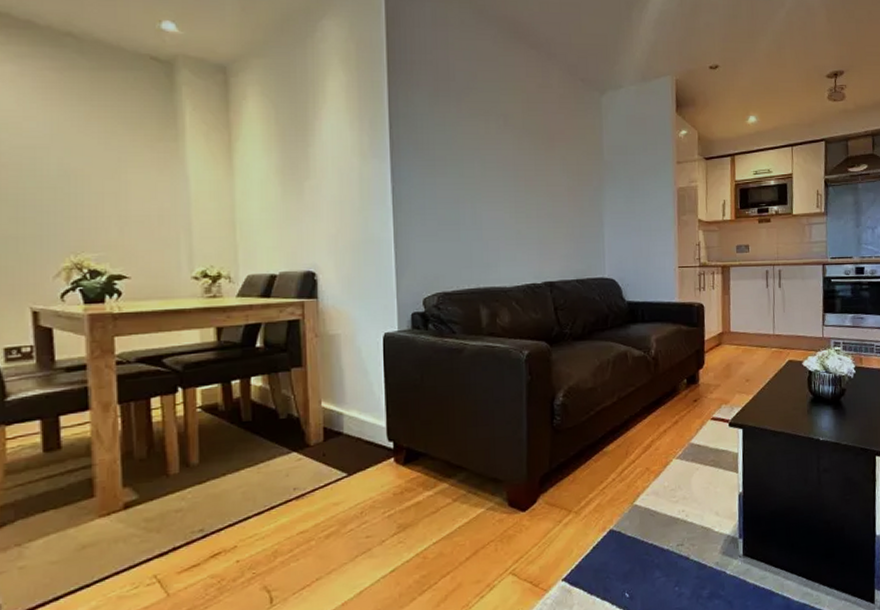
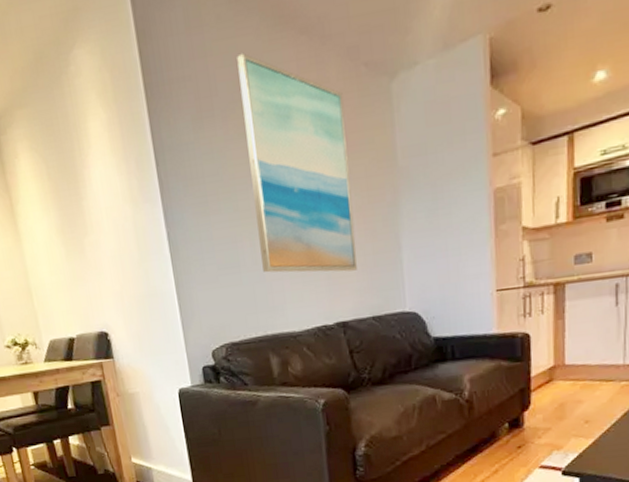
wall art: none [475,52,566,239] -> present [237,52,357,273]

